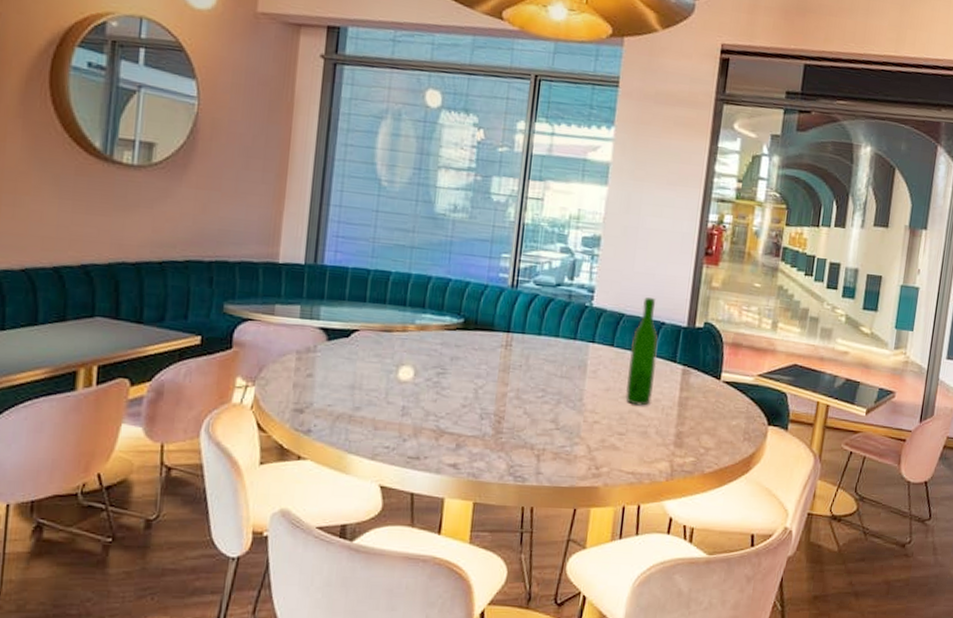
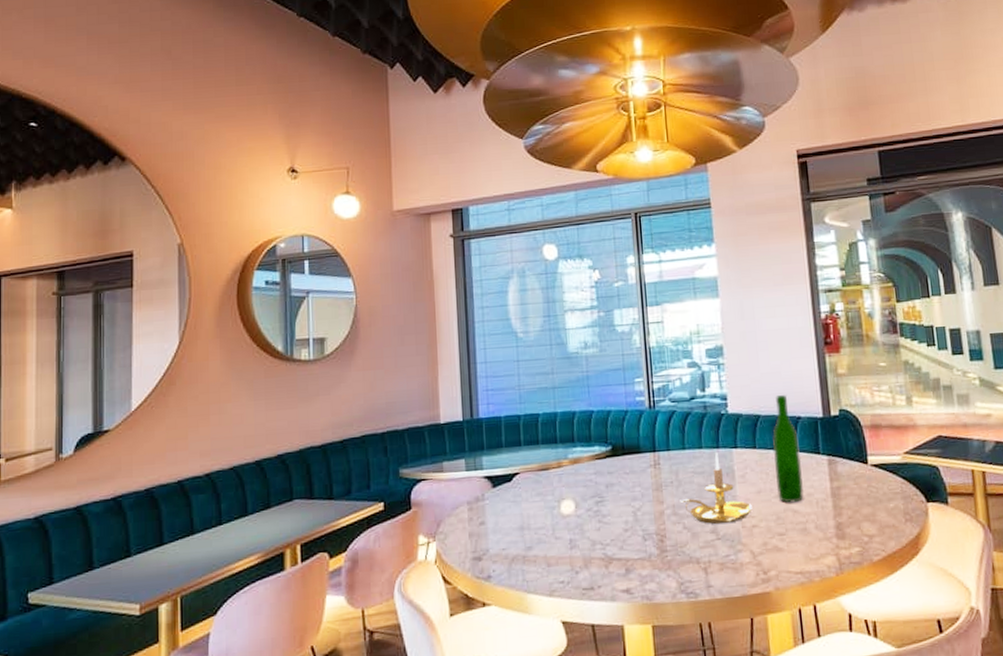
candle holder: none [525,344,598,416] -> present [680,452,752,524]

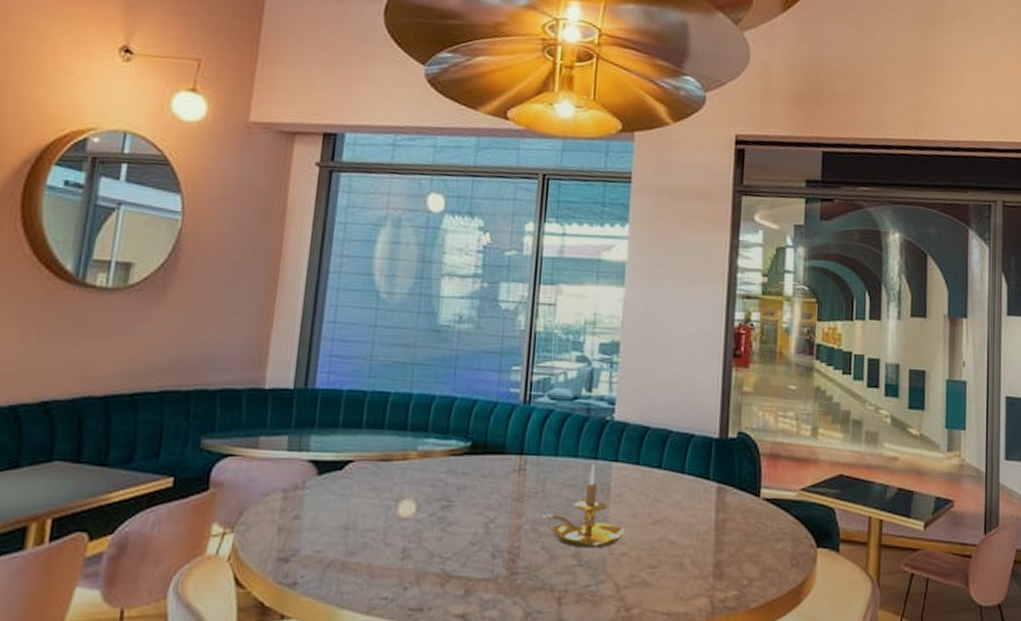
wine bottle: present [773,395,805,503] -> none [654,407,688,532]

